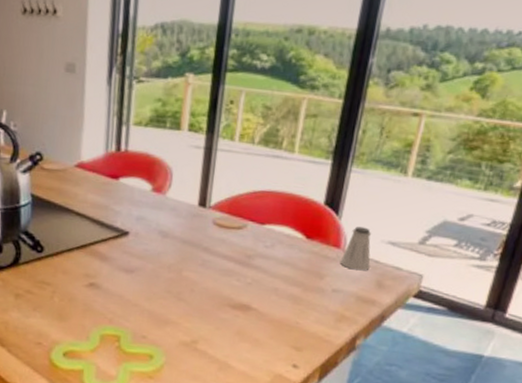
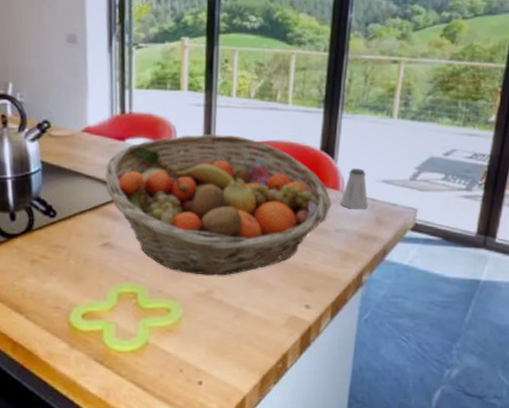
fruit basket: none [95,178,331,327] -> present [104,134,331,276]

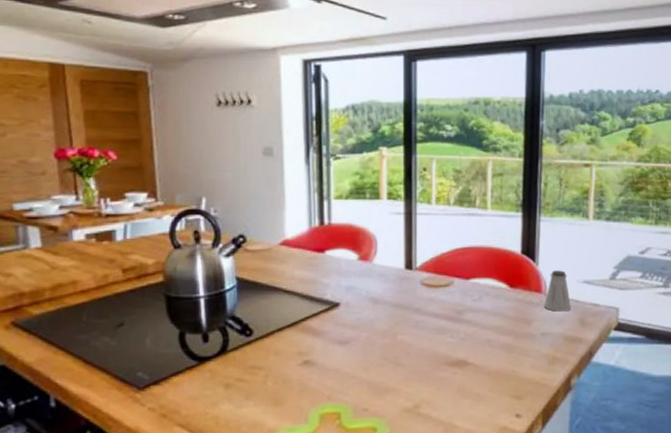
fruit basket: present [104,134,331,276] -> none [304,242,535,389]

